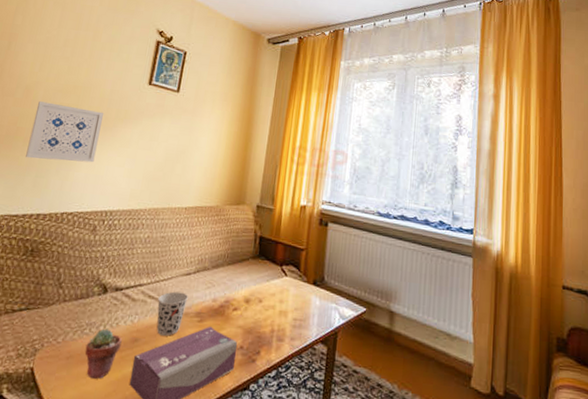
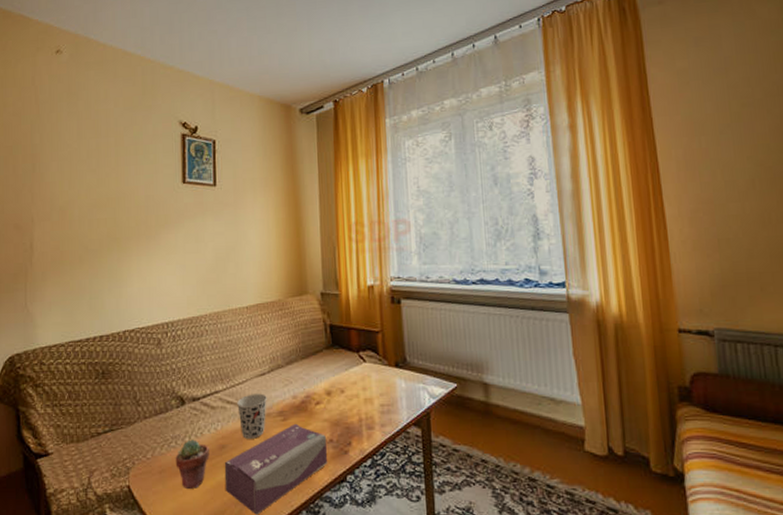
wall art: present [25,101,105,163] -> none [75,220,144,281]

